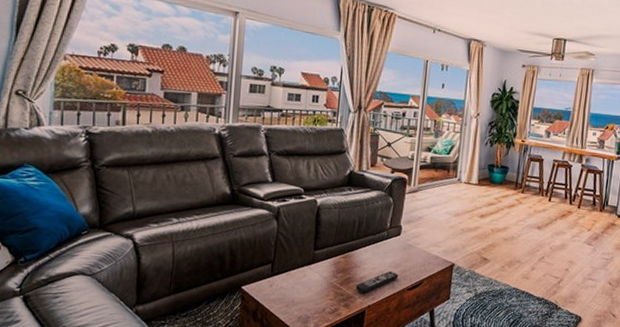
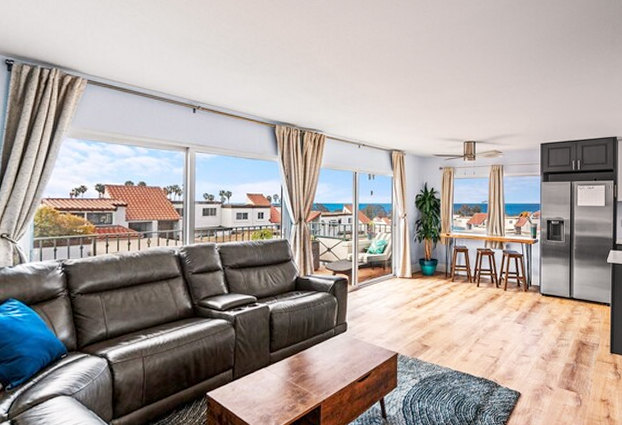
remote control: present [355,271,399,294] -> none [310,366,349,389]

